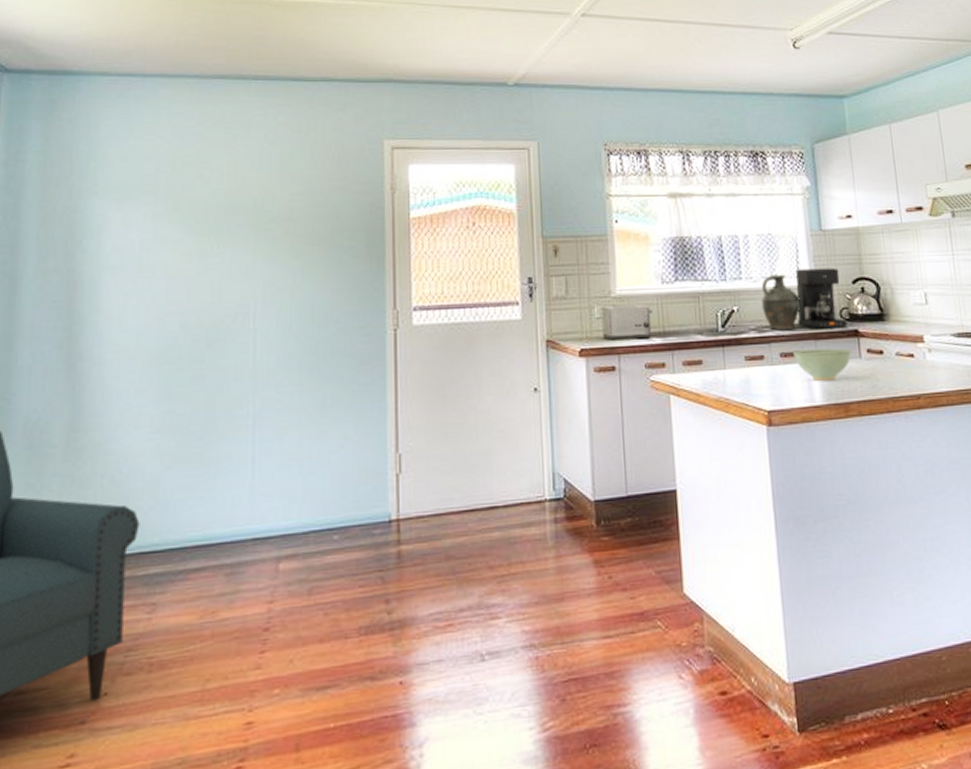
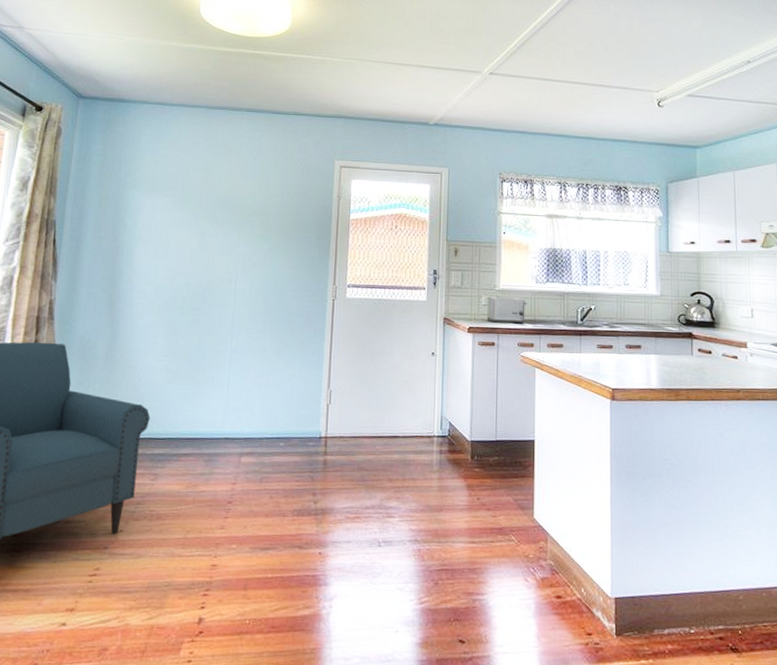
ceramic jug: present [760,274,801,331] -> none [614,283,646,328]
bowl: present [792,348,852,382] -> none [636,344,685,371]
coffee maker: present [796,267,847,329] -> none [643,281,683,330]

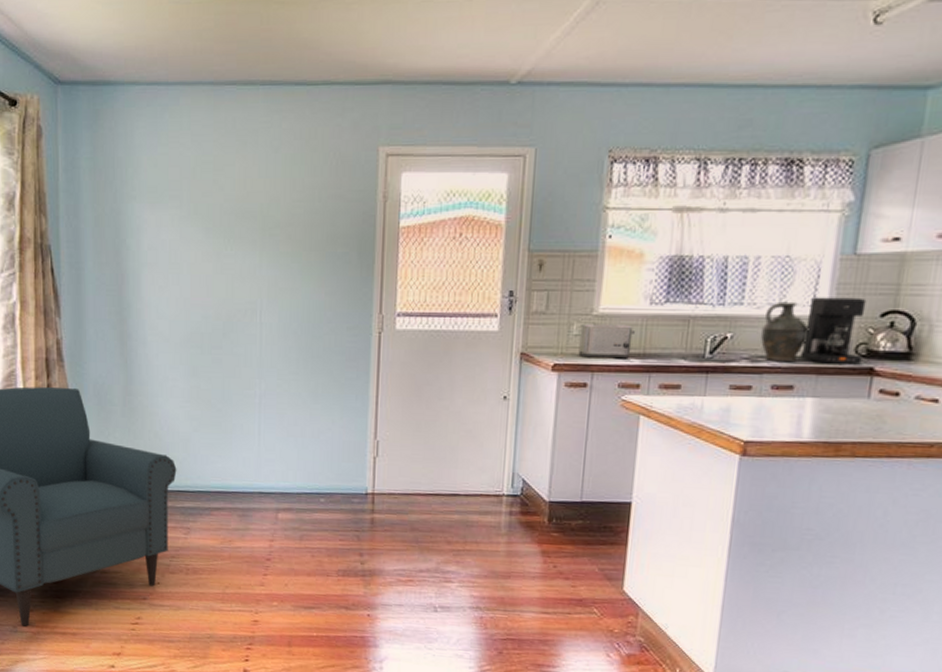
ceramic jug: none [614,283,646,328] -> present [760,301,809,363]
coffee maker: none [643,281,683,330] -> present [800,297,867,365]

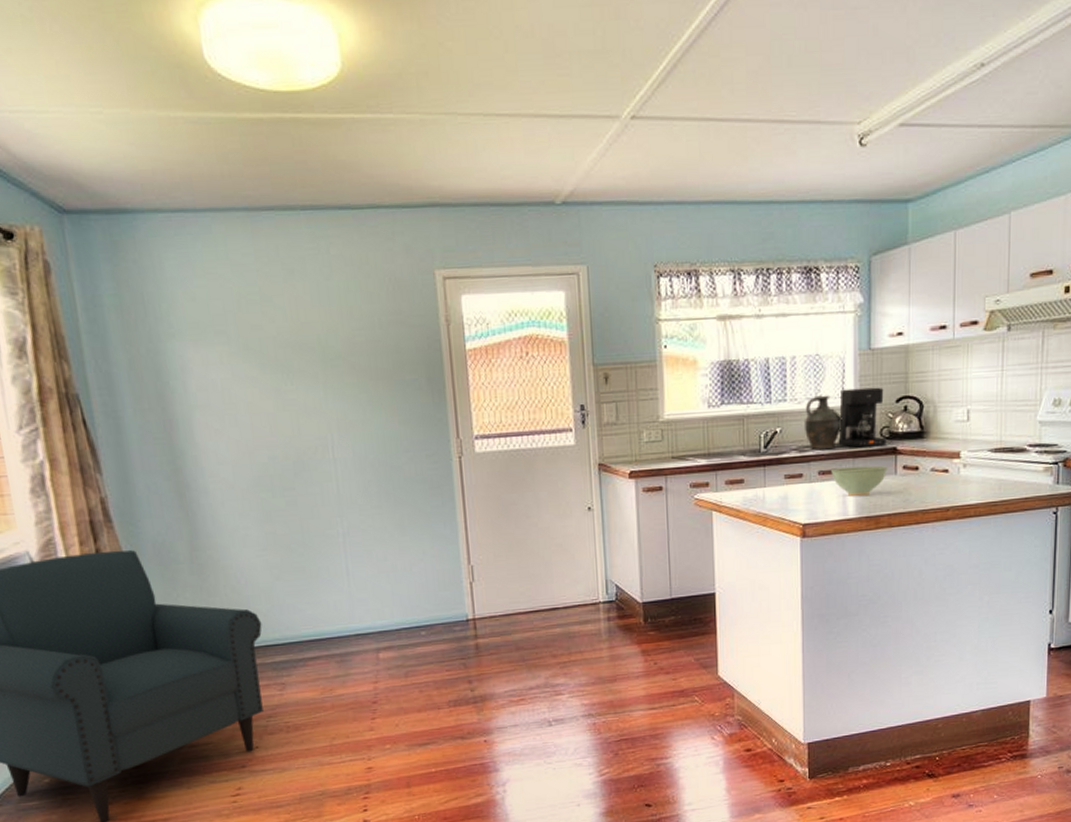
toaster: present [578,323,635,359] -> none [650,428,698,463]
bowl: none [786,384,860,419] -> present [830,465,888,497]

